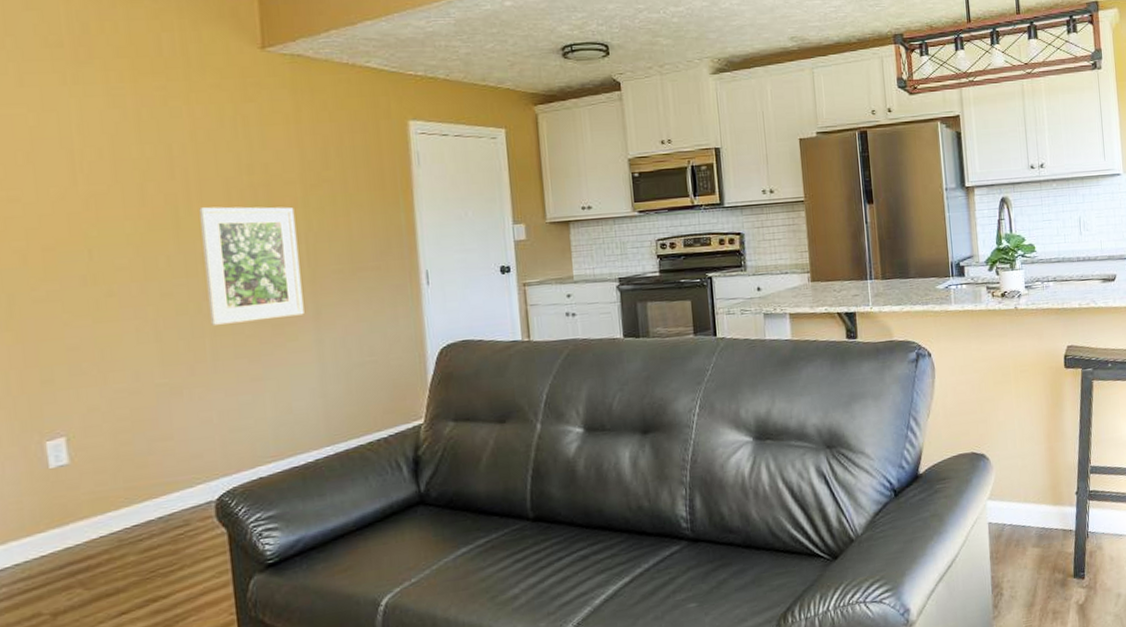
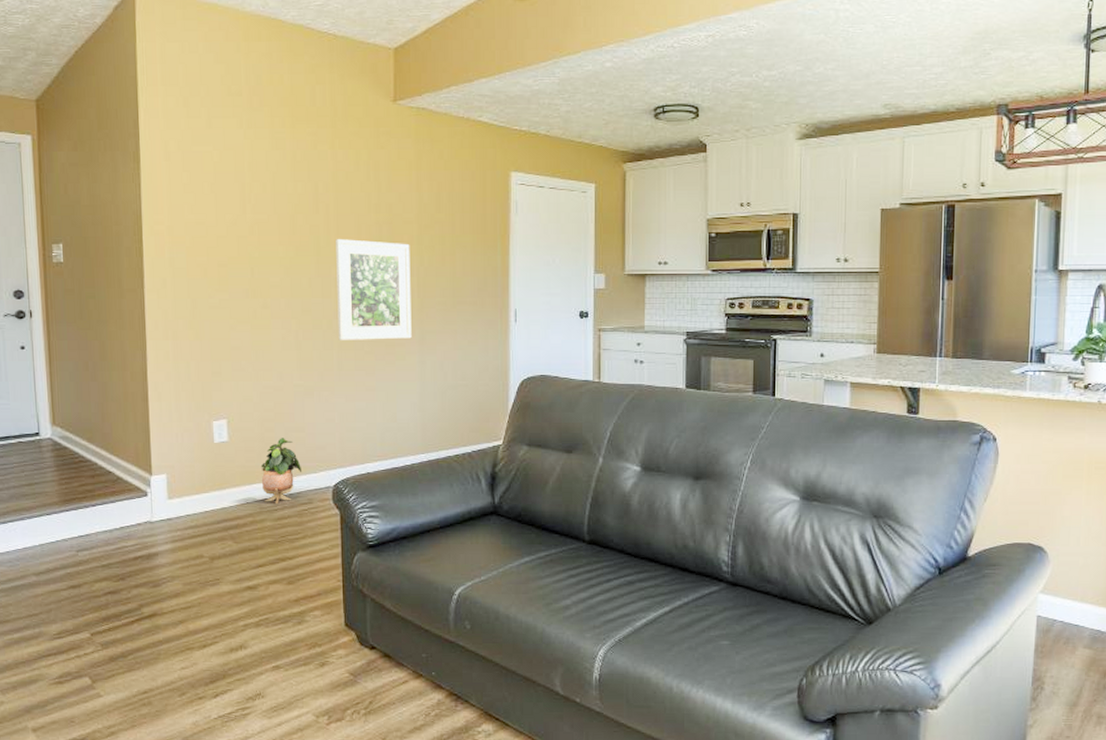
potted plant: none [116,450,174,533] -> present [260,438,303,503]

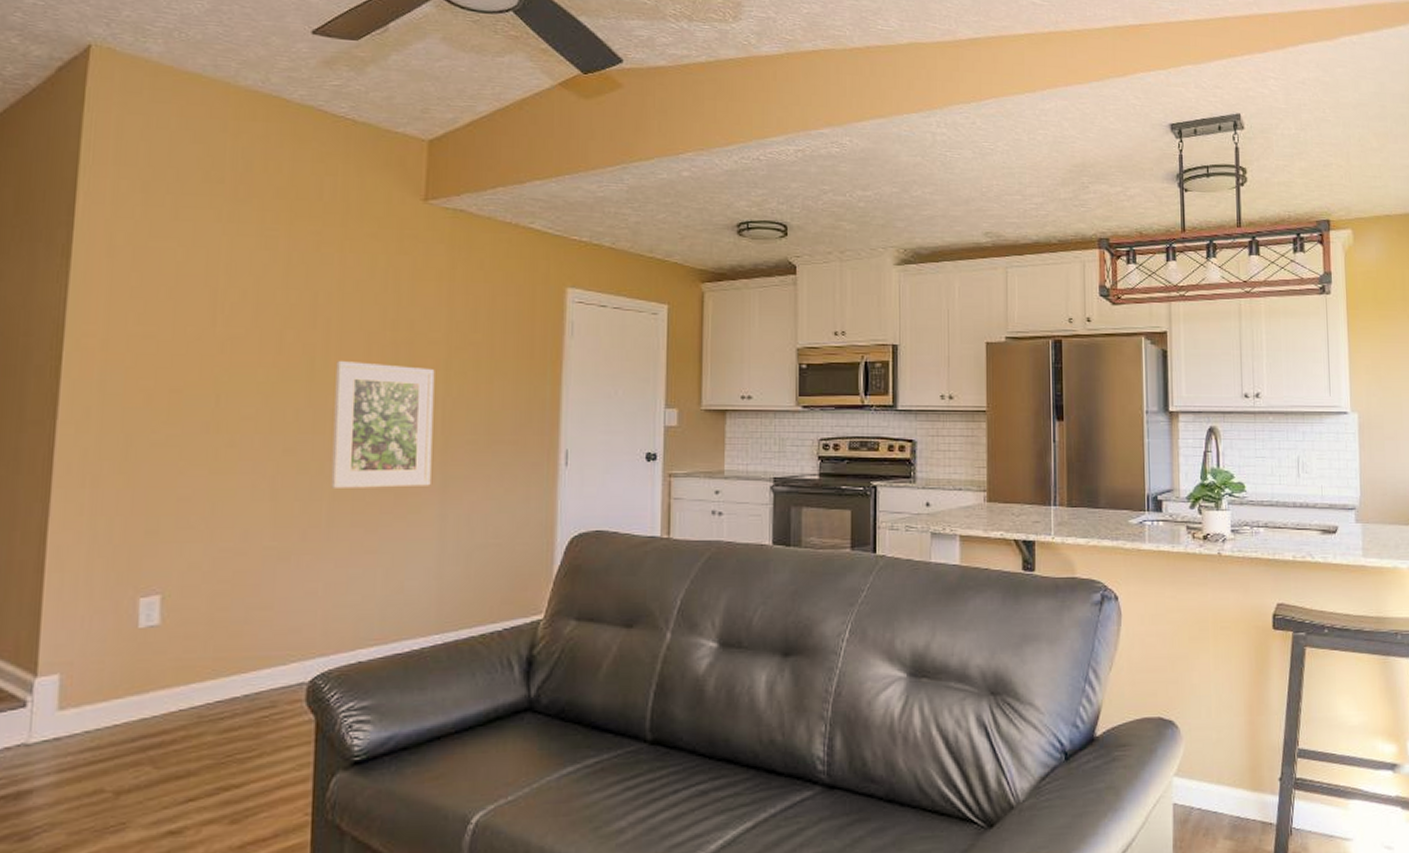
potted plant: present [260,438,303,503] -> none [203,618,266,709]

